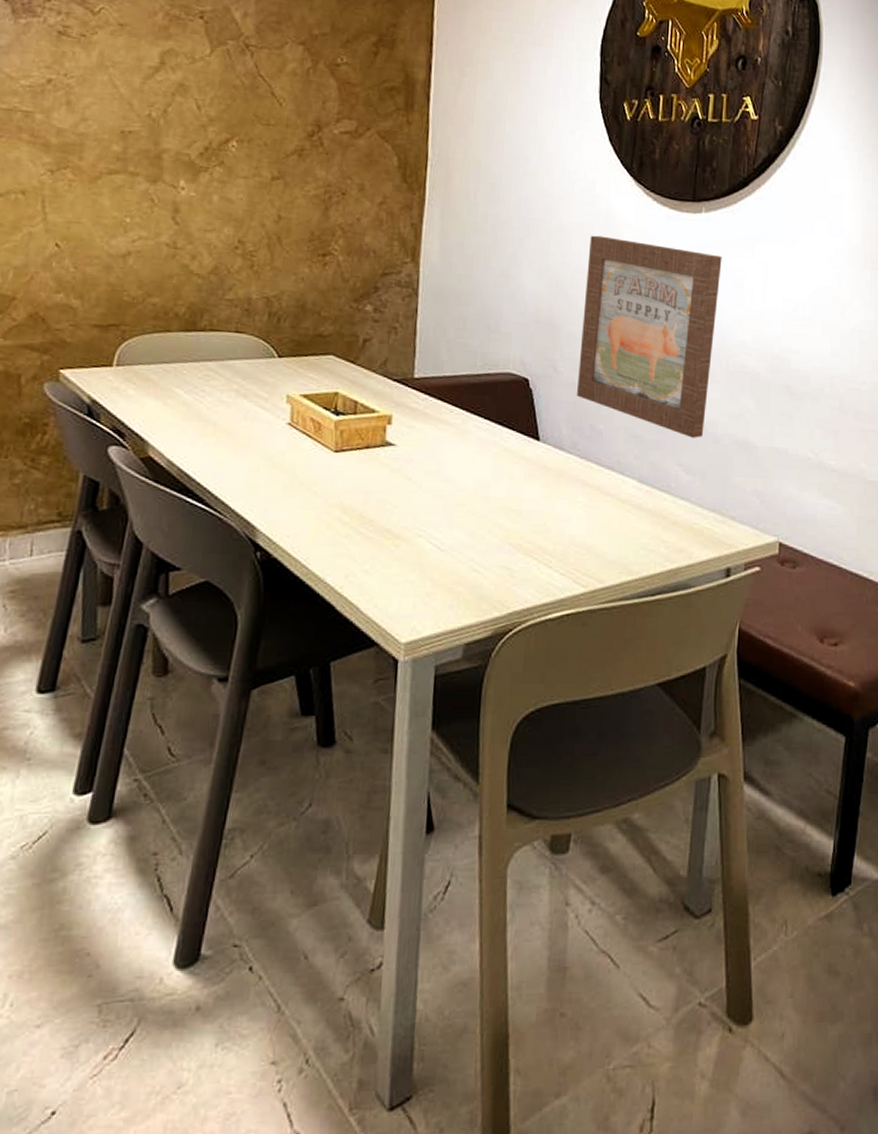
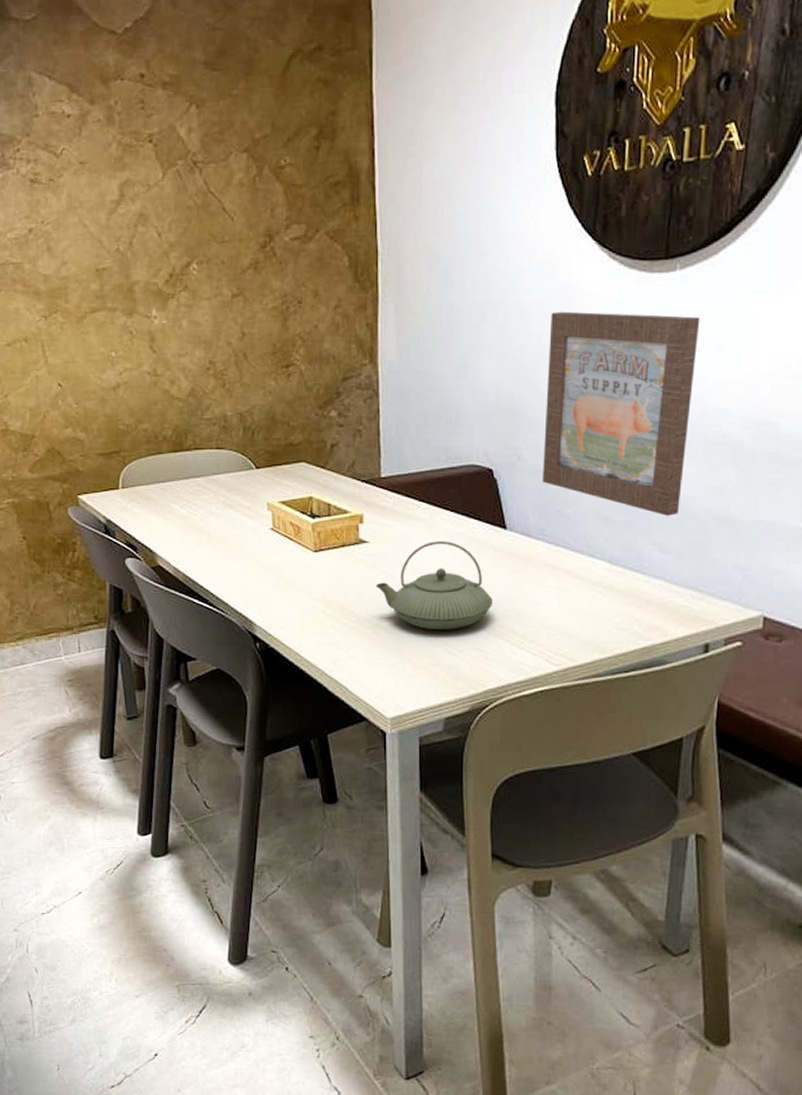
teapot: none [399,448,523,546] -> present [375,541,494,631]

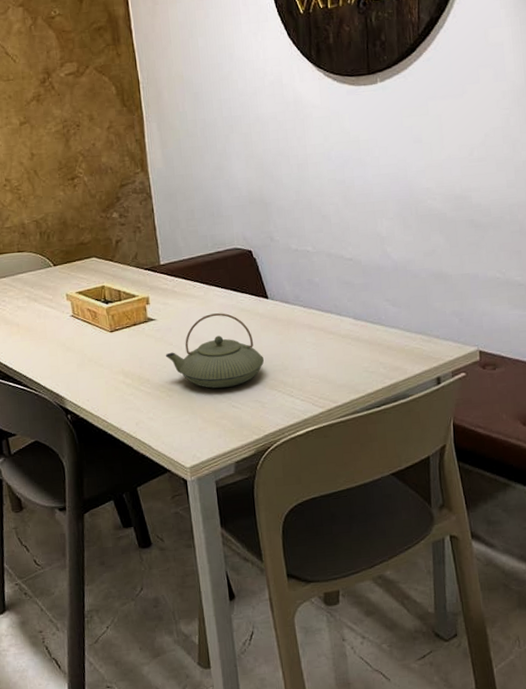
wall art: present [543,311,700,516] -> none [284,118,404,277]

